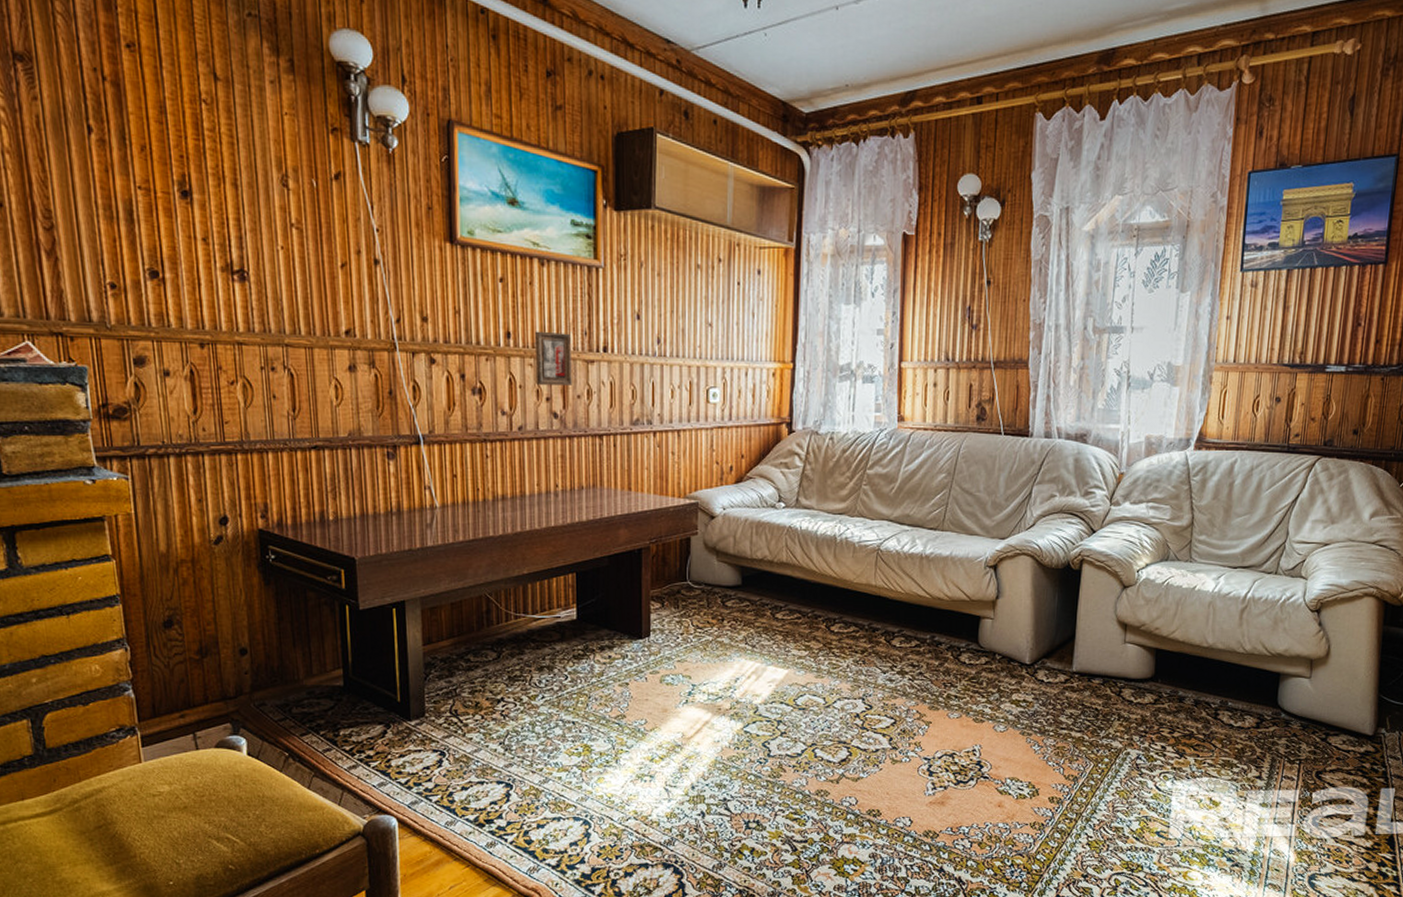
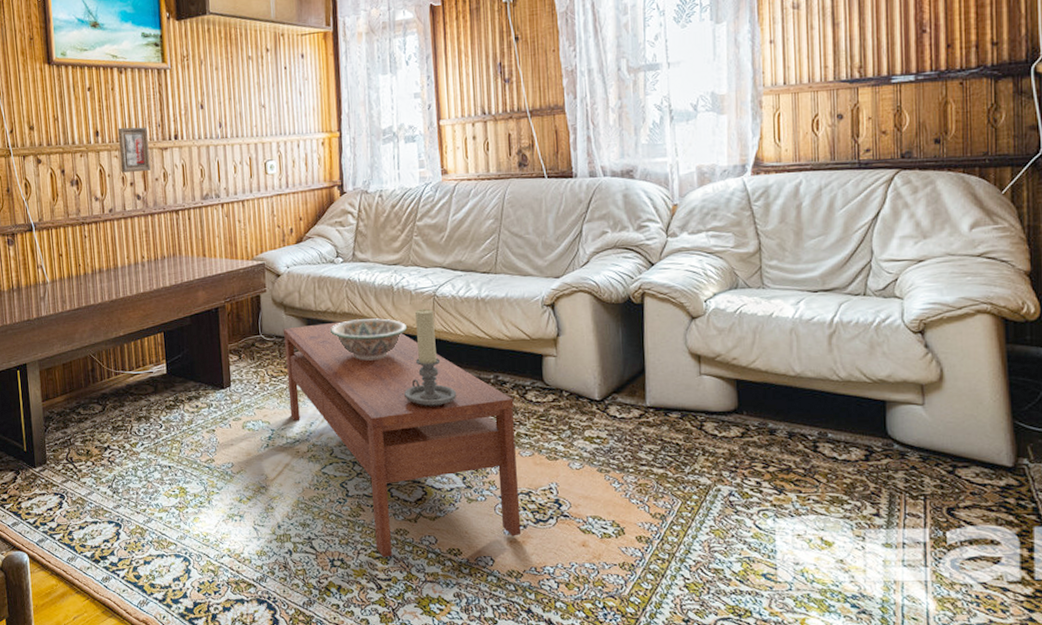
coffee table: none [713,569,947,819] -> present [282,317,522,557]
decorative bowl: none [766,570,848,615] -> present [331,318,408,361]
candle holder: none [838,563,892,666] -> present [404,308,457,407]

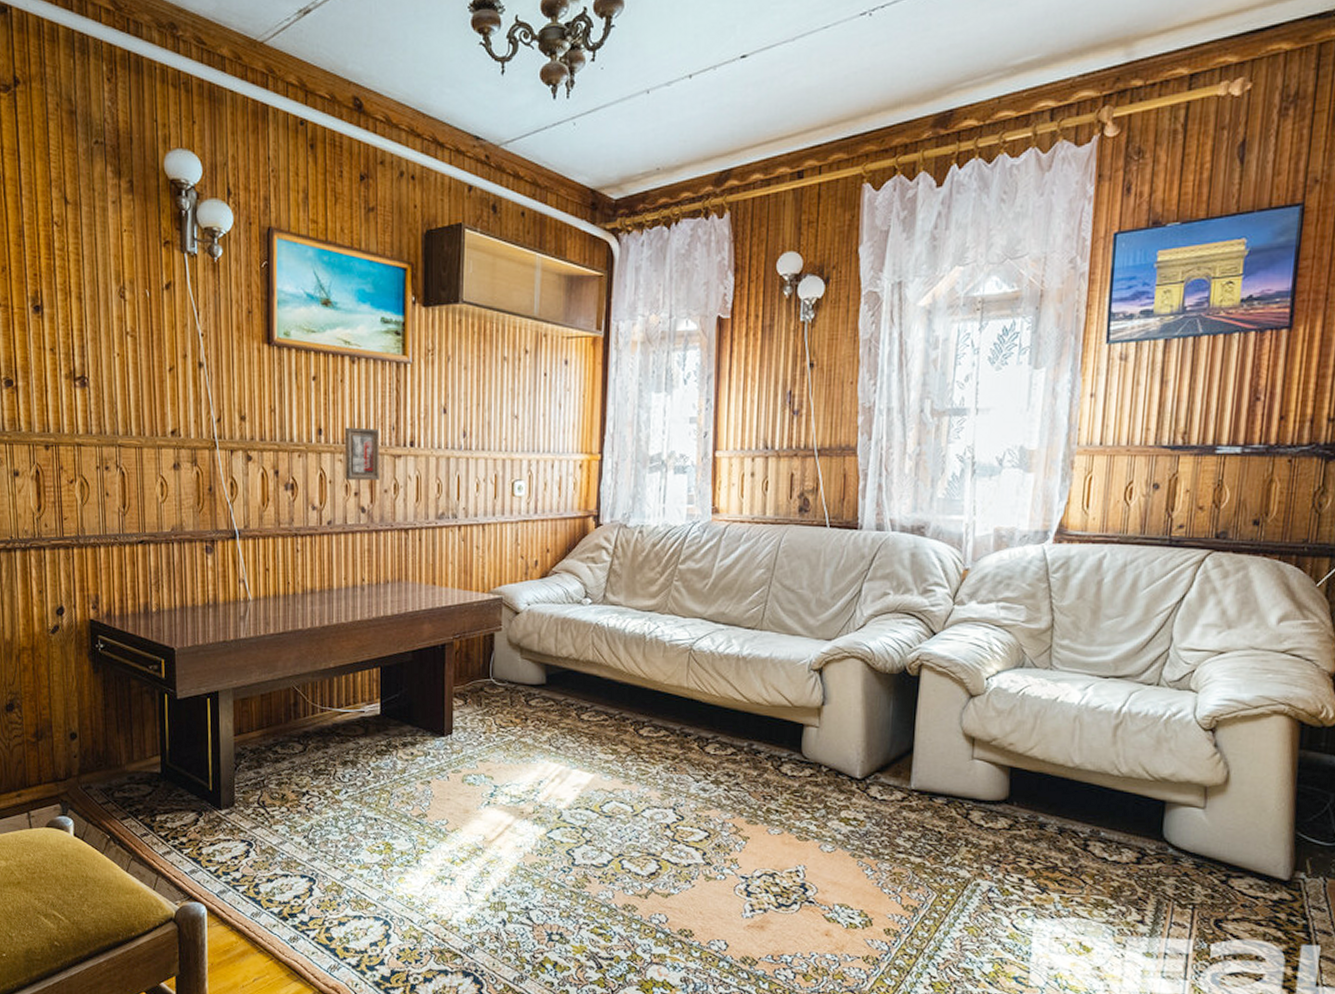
coffee table: present [282,317,522,557] -> none [516,669,767,934]
decorative bowl: present [331,318,408,361] -> none [571,669,658,717]
candle holder: present [404,308,457,407] -> none [647,663,705,773]

